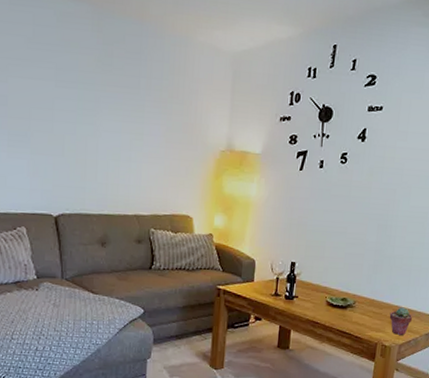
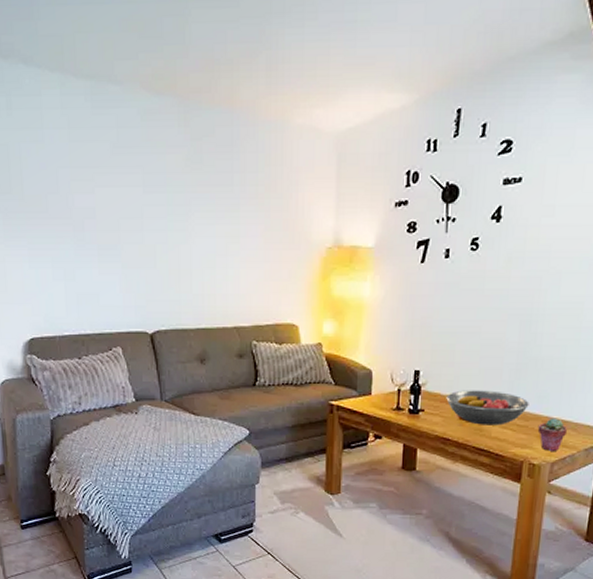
fruit bowl: none [316,281,383,312] -> present [446,390,529,426]

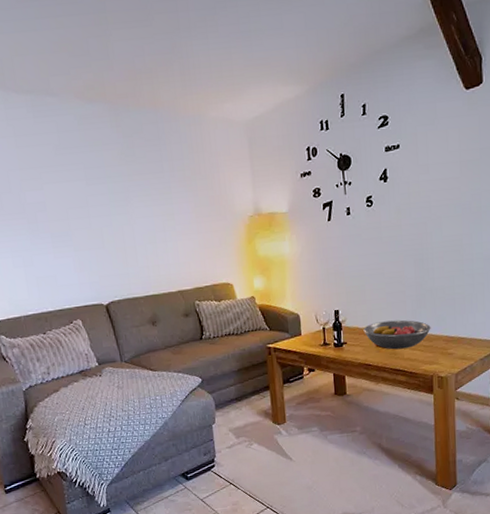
potted succulent: present [537,418,568,451] -> none [440,336,465,365]

